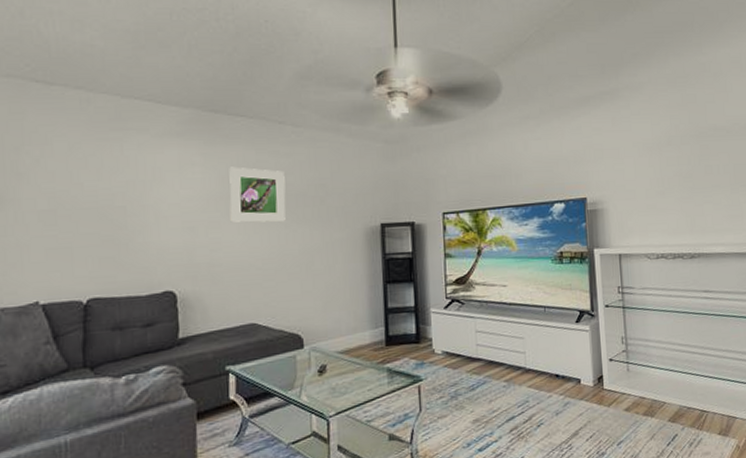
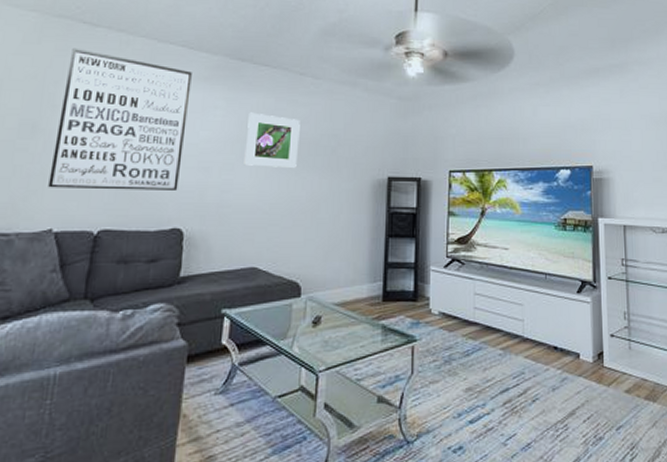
wall art: none [26,109,165,260] -> present [48,47,192,190]

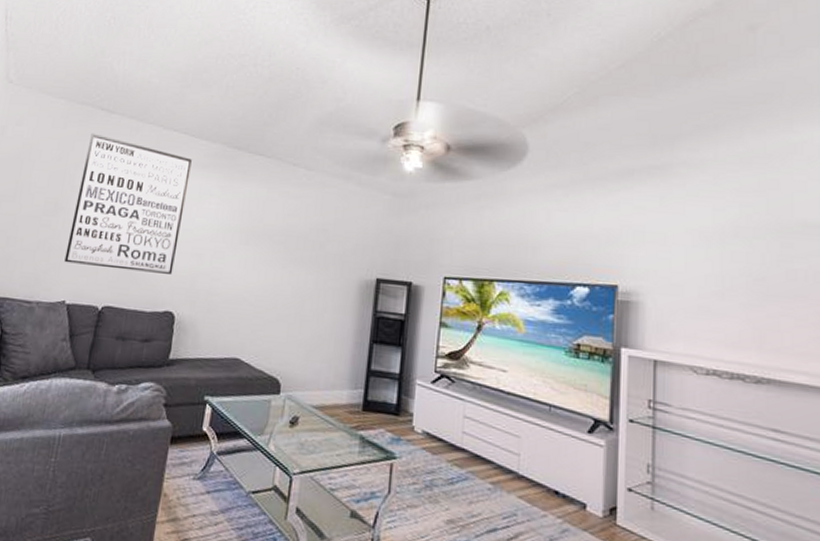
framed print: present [244,112,300,169] -> none [234,202,291,262]

